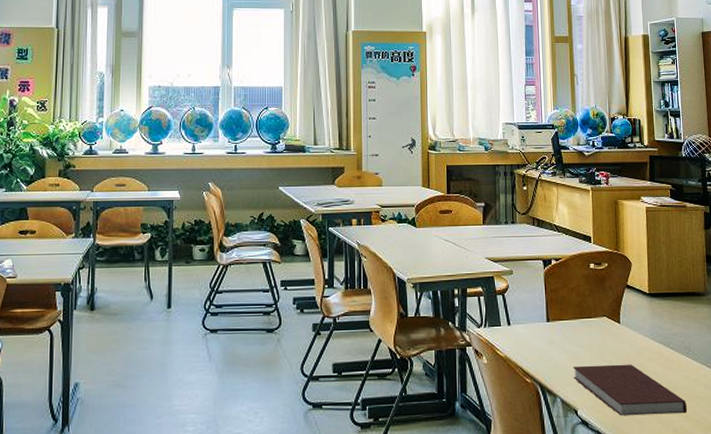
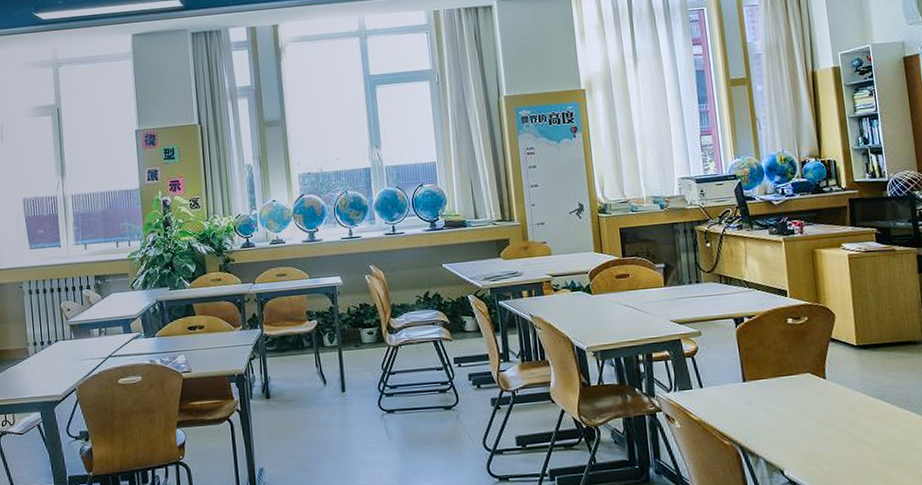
notebook: present [572,364,688,416] -> none [775,420,909,474]

